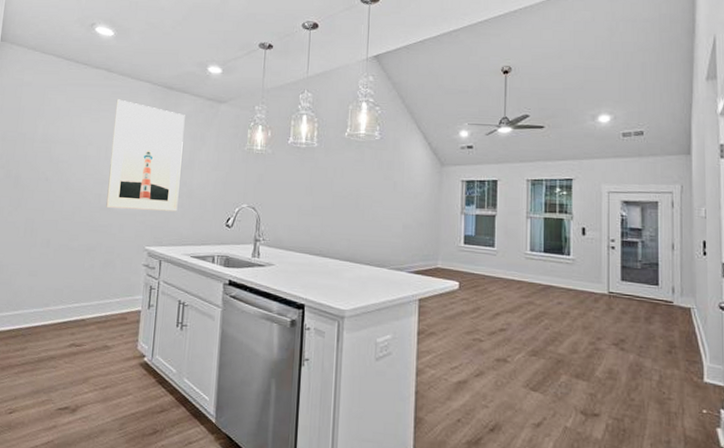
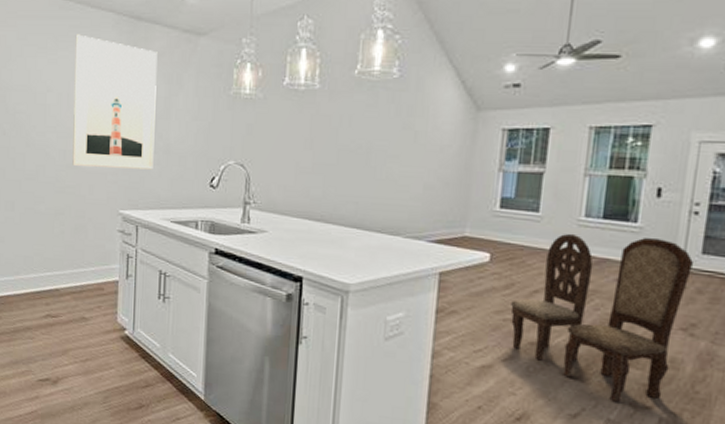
dining chair: none [478,264,617,411] -> present [510,233,694,402]

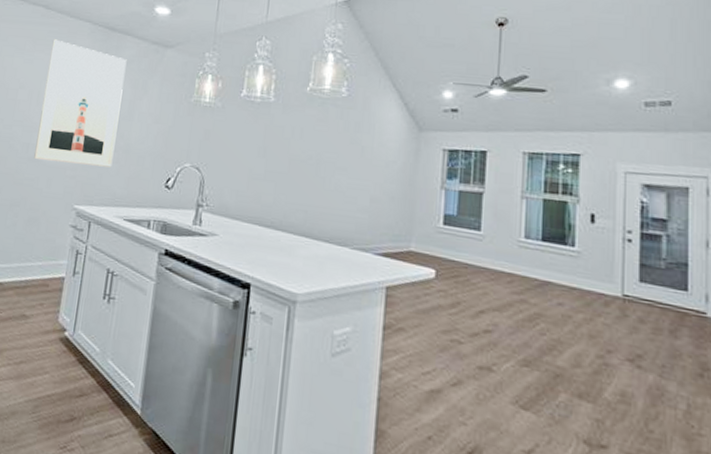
dining chair: present [510,233,694,402] -> none [457,253,633,439]

